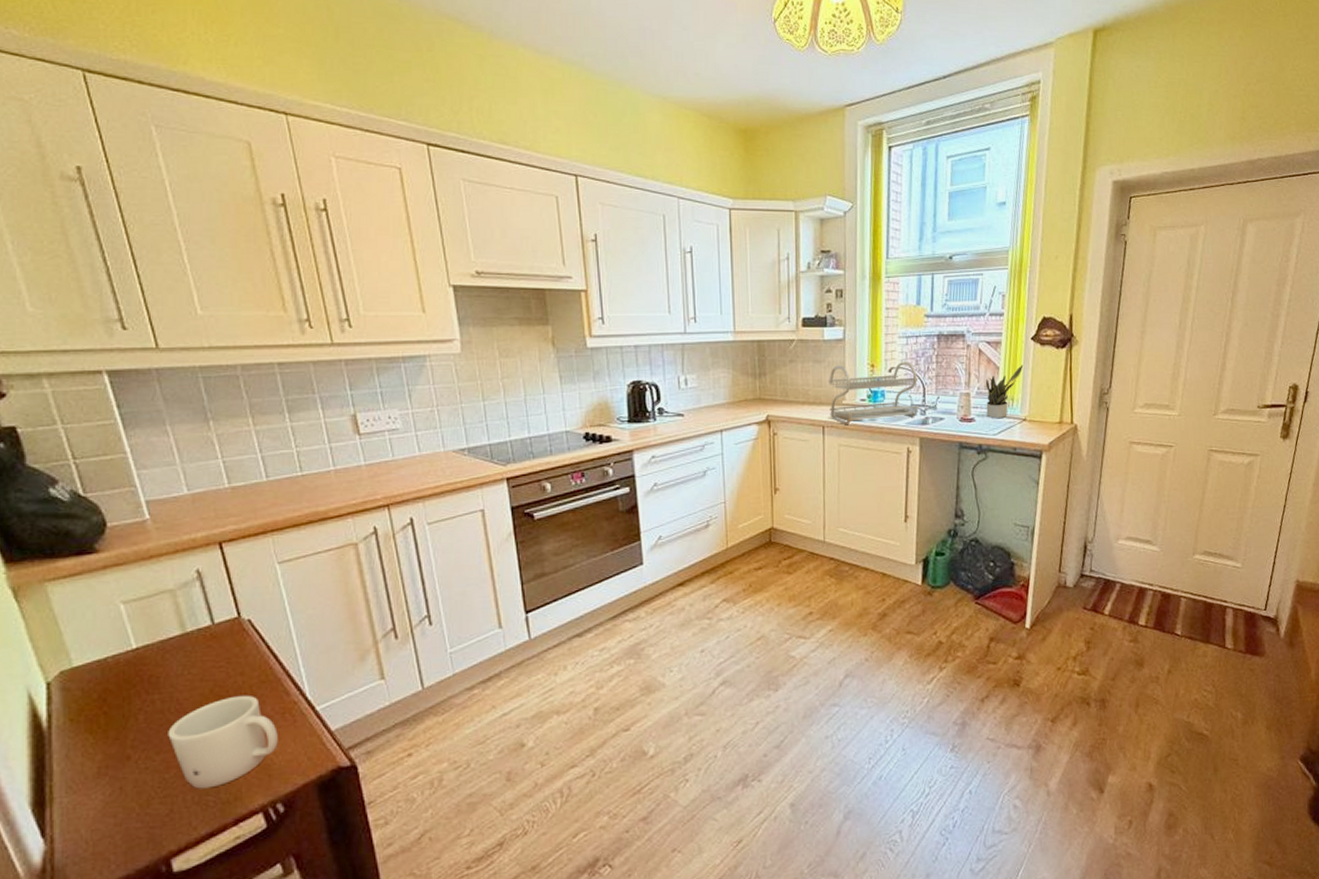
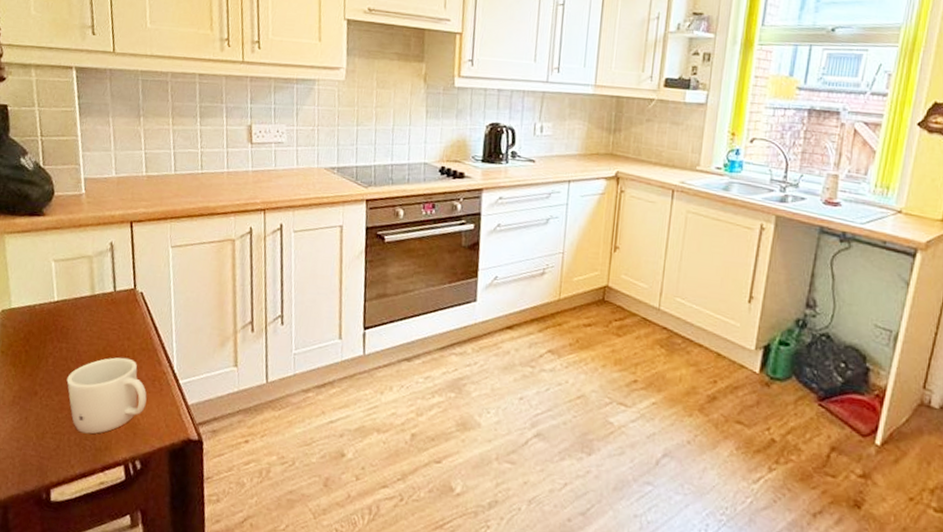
dish rack: present [829,362,920,424] -> none [681,129,782,193]
potted plant: present [985,365,1024,419] -> none [855,152,905,207]

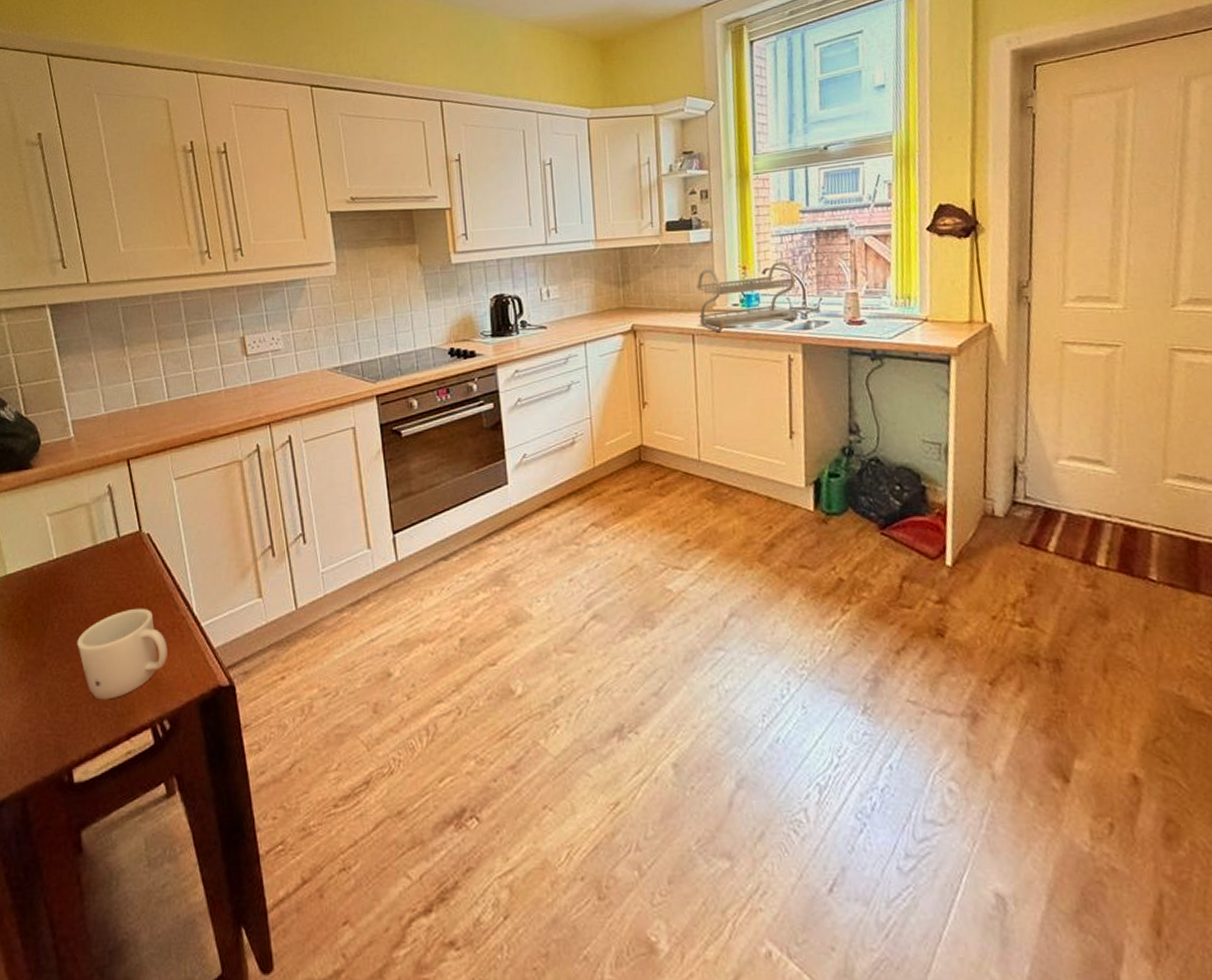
dish rack: none [681,129,782,193] -> present [697,261,800,332]

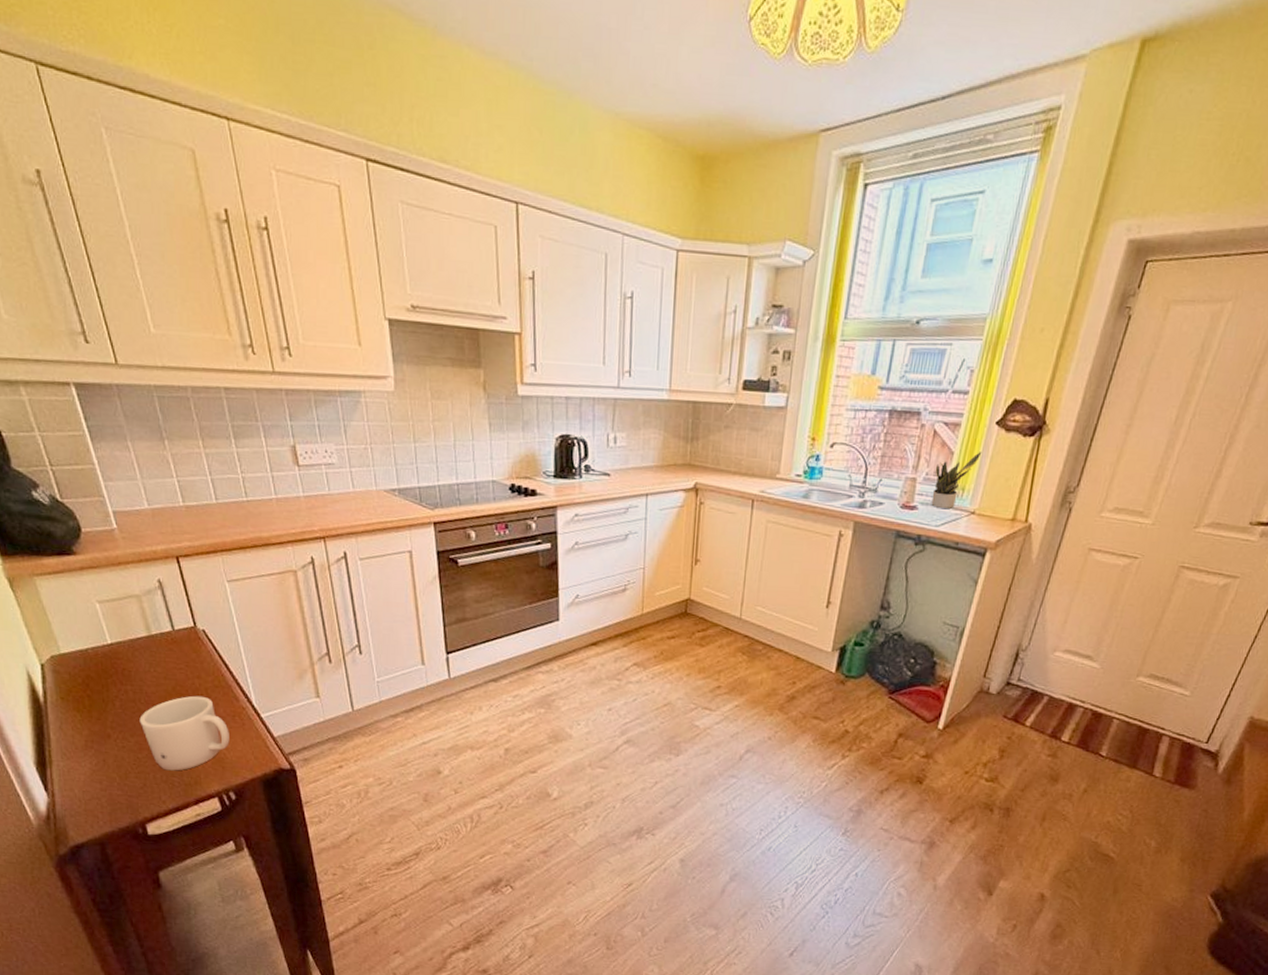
dish rack: present [697,261,800,332] -> none [761,435,862,500]
potted plant: none [875,259,920,321] -> present [931,452,982,510]

